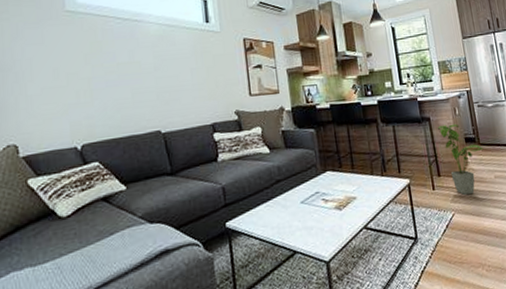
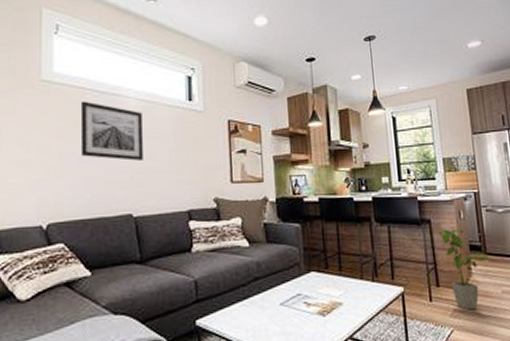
wall art: none [104,28,167,81] -> present [80,101,143,161]

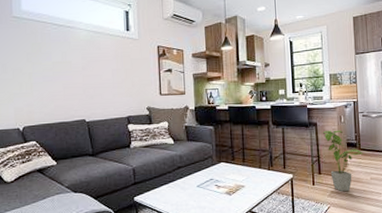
wall art: present [80,101,143,161] -> none [43,32,92,79]

